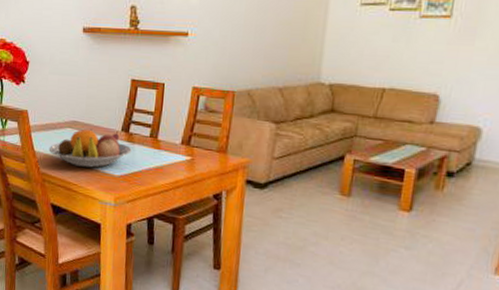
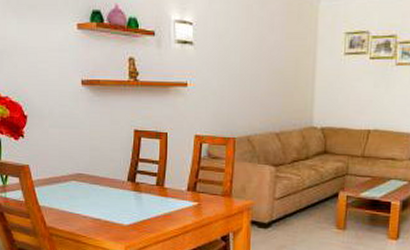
fruit bowl: present [49,128,132,168] -> none [54,180,139,219]

